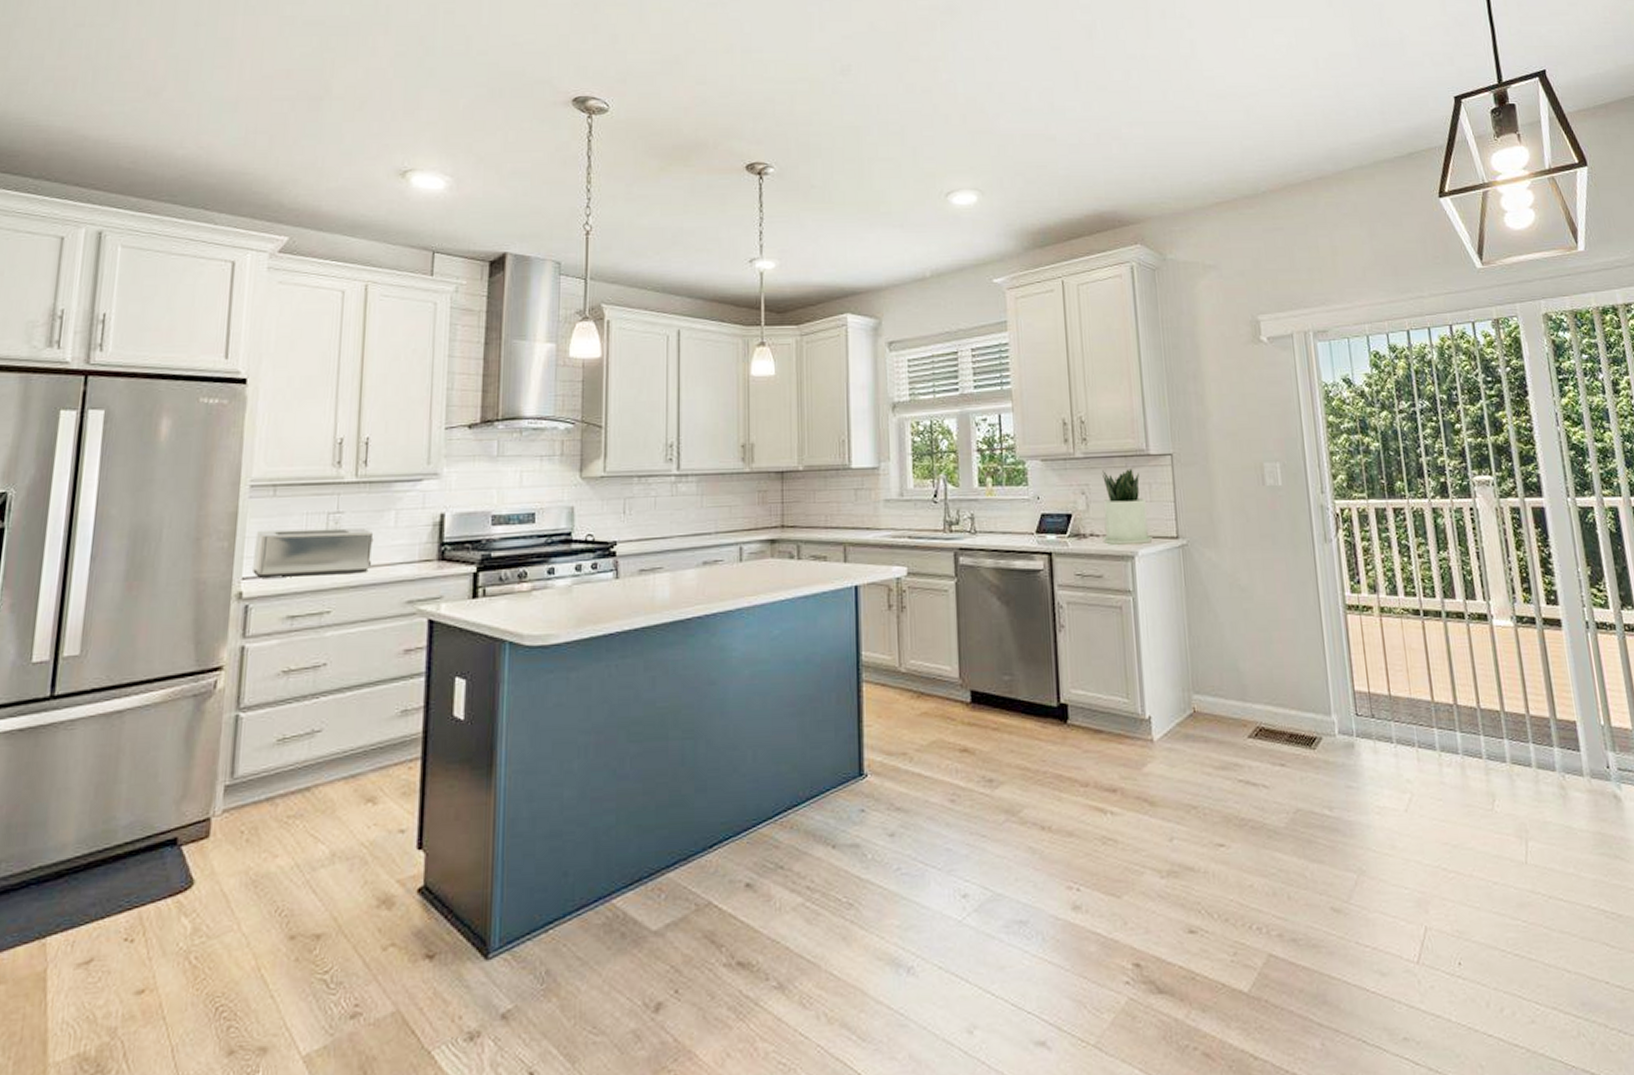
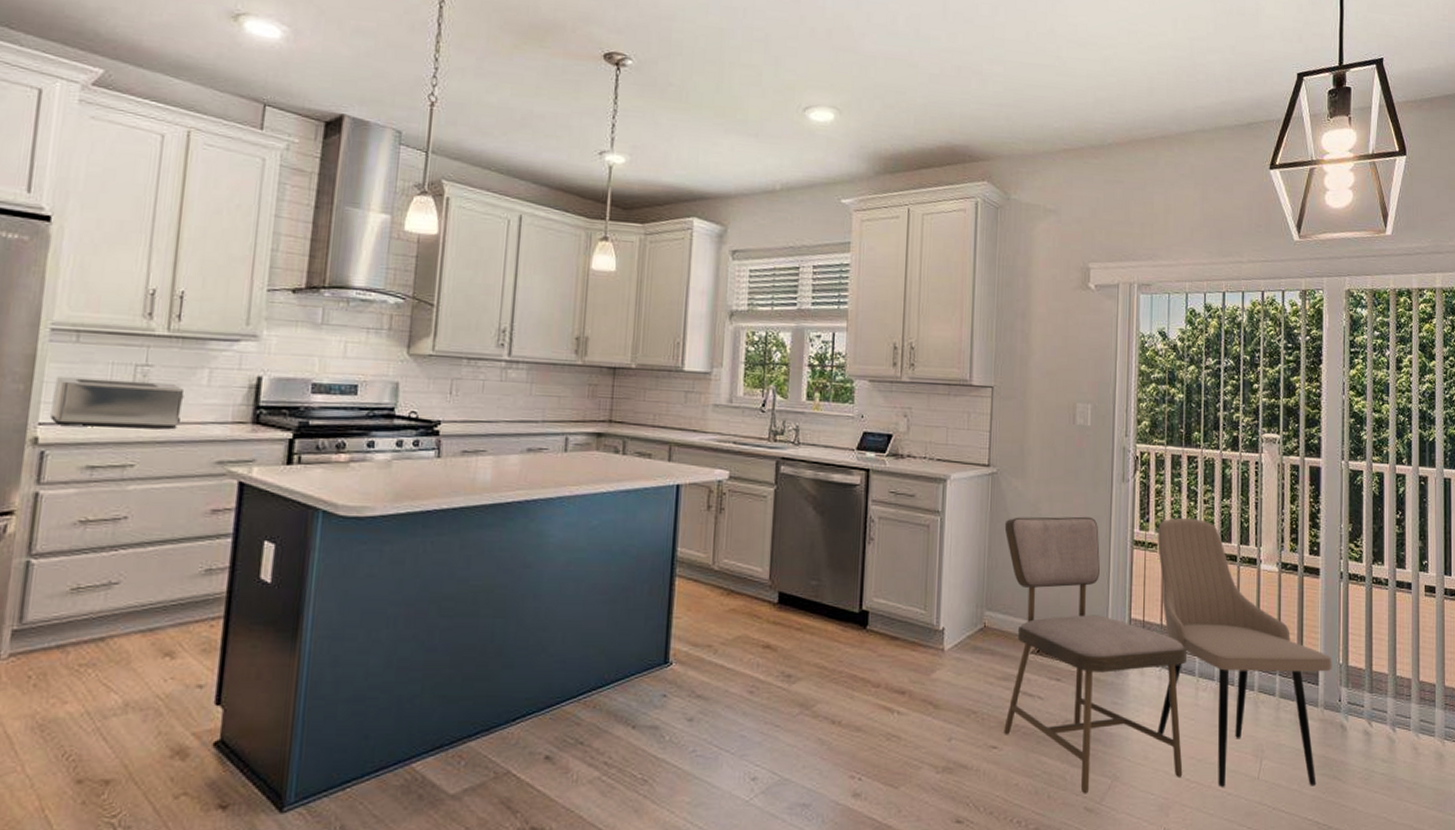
planter: present [1101,469,1153,546] -> none [917,395,966,469]
dining chair: none [1202,583,1438,893] -> present [1004,516,1187,794]
dining chair: none [1371,576,1596,875] -> present [1157,518,1332,787]

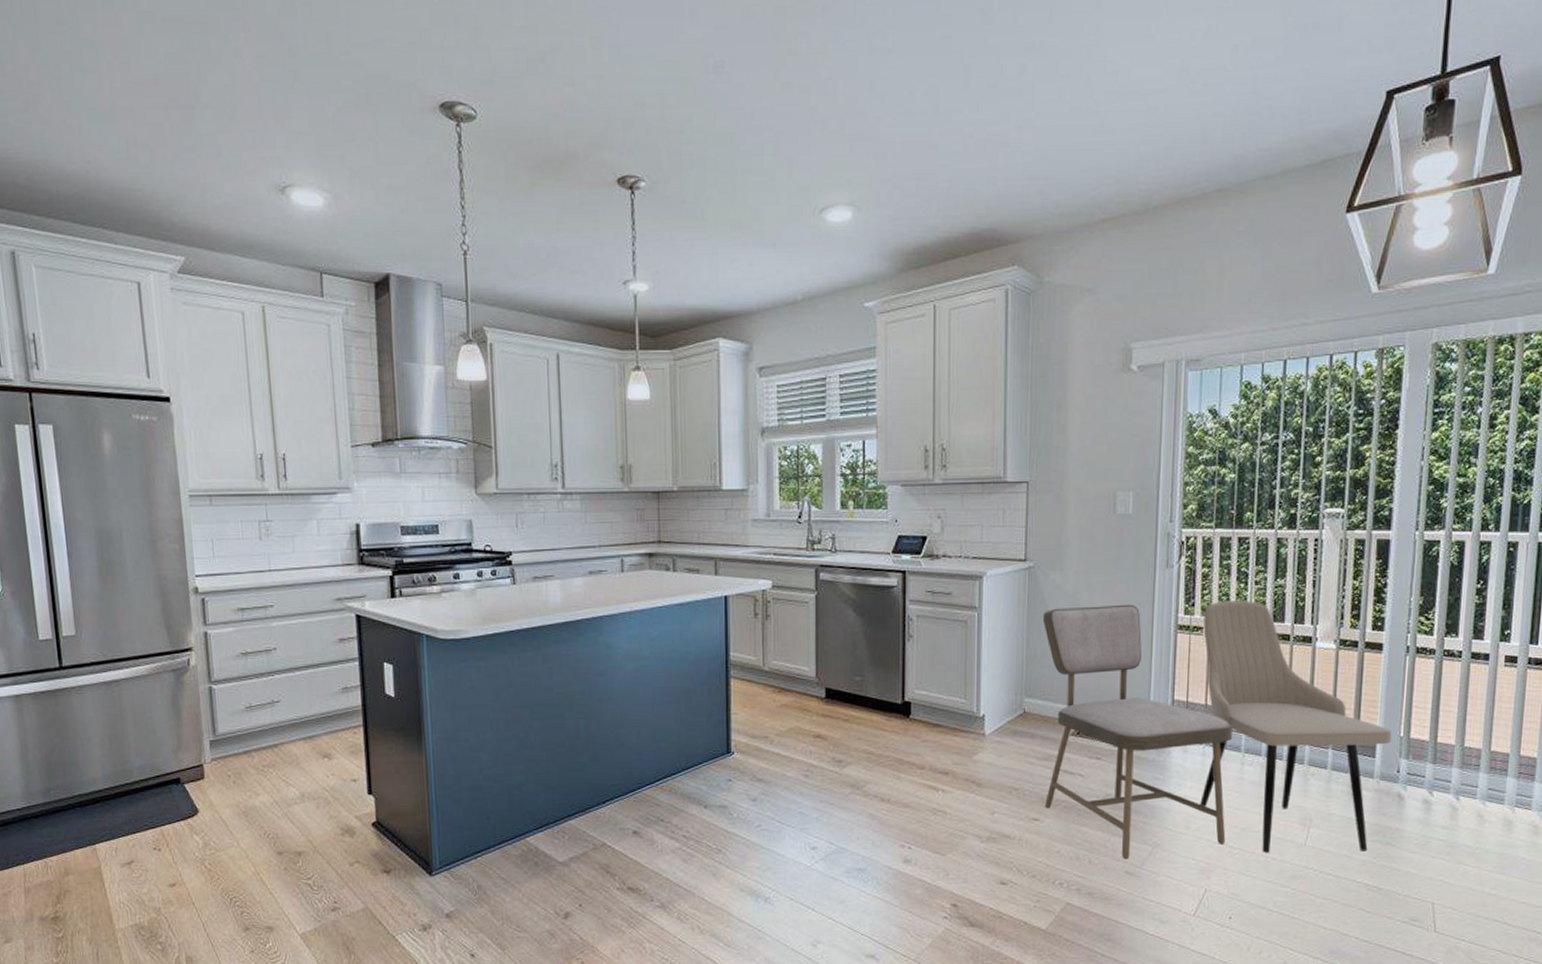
toaster: present [49,377,184,430] -> none [201,534,302,577]

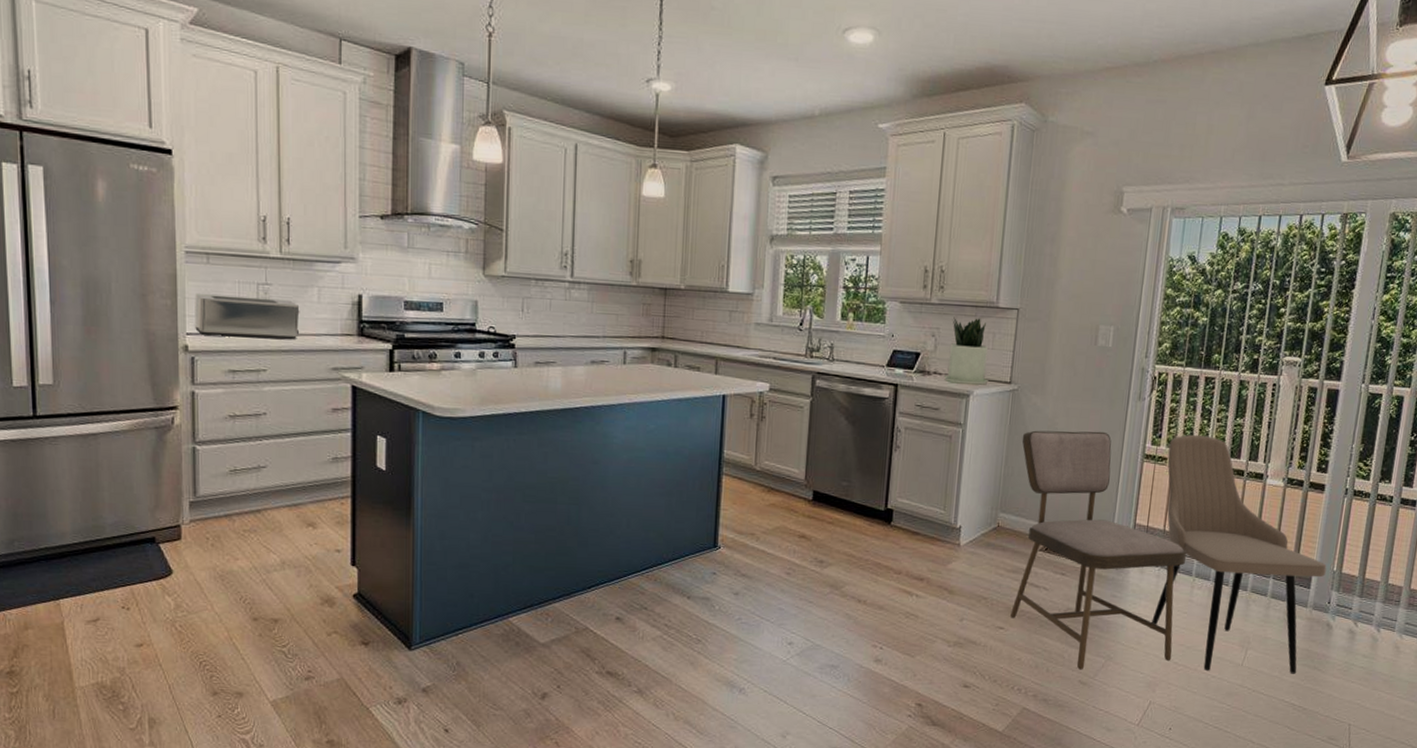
toaster: none [201,534,302,577] -> present [194,294,300,340]
planter: none [953,495,1002,566] -> present [943,316,989,385]

